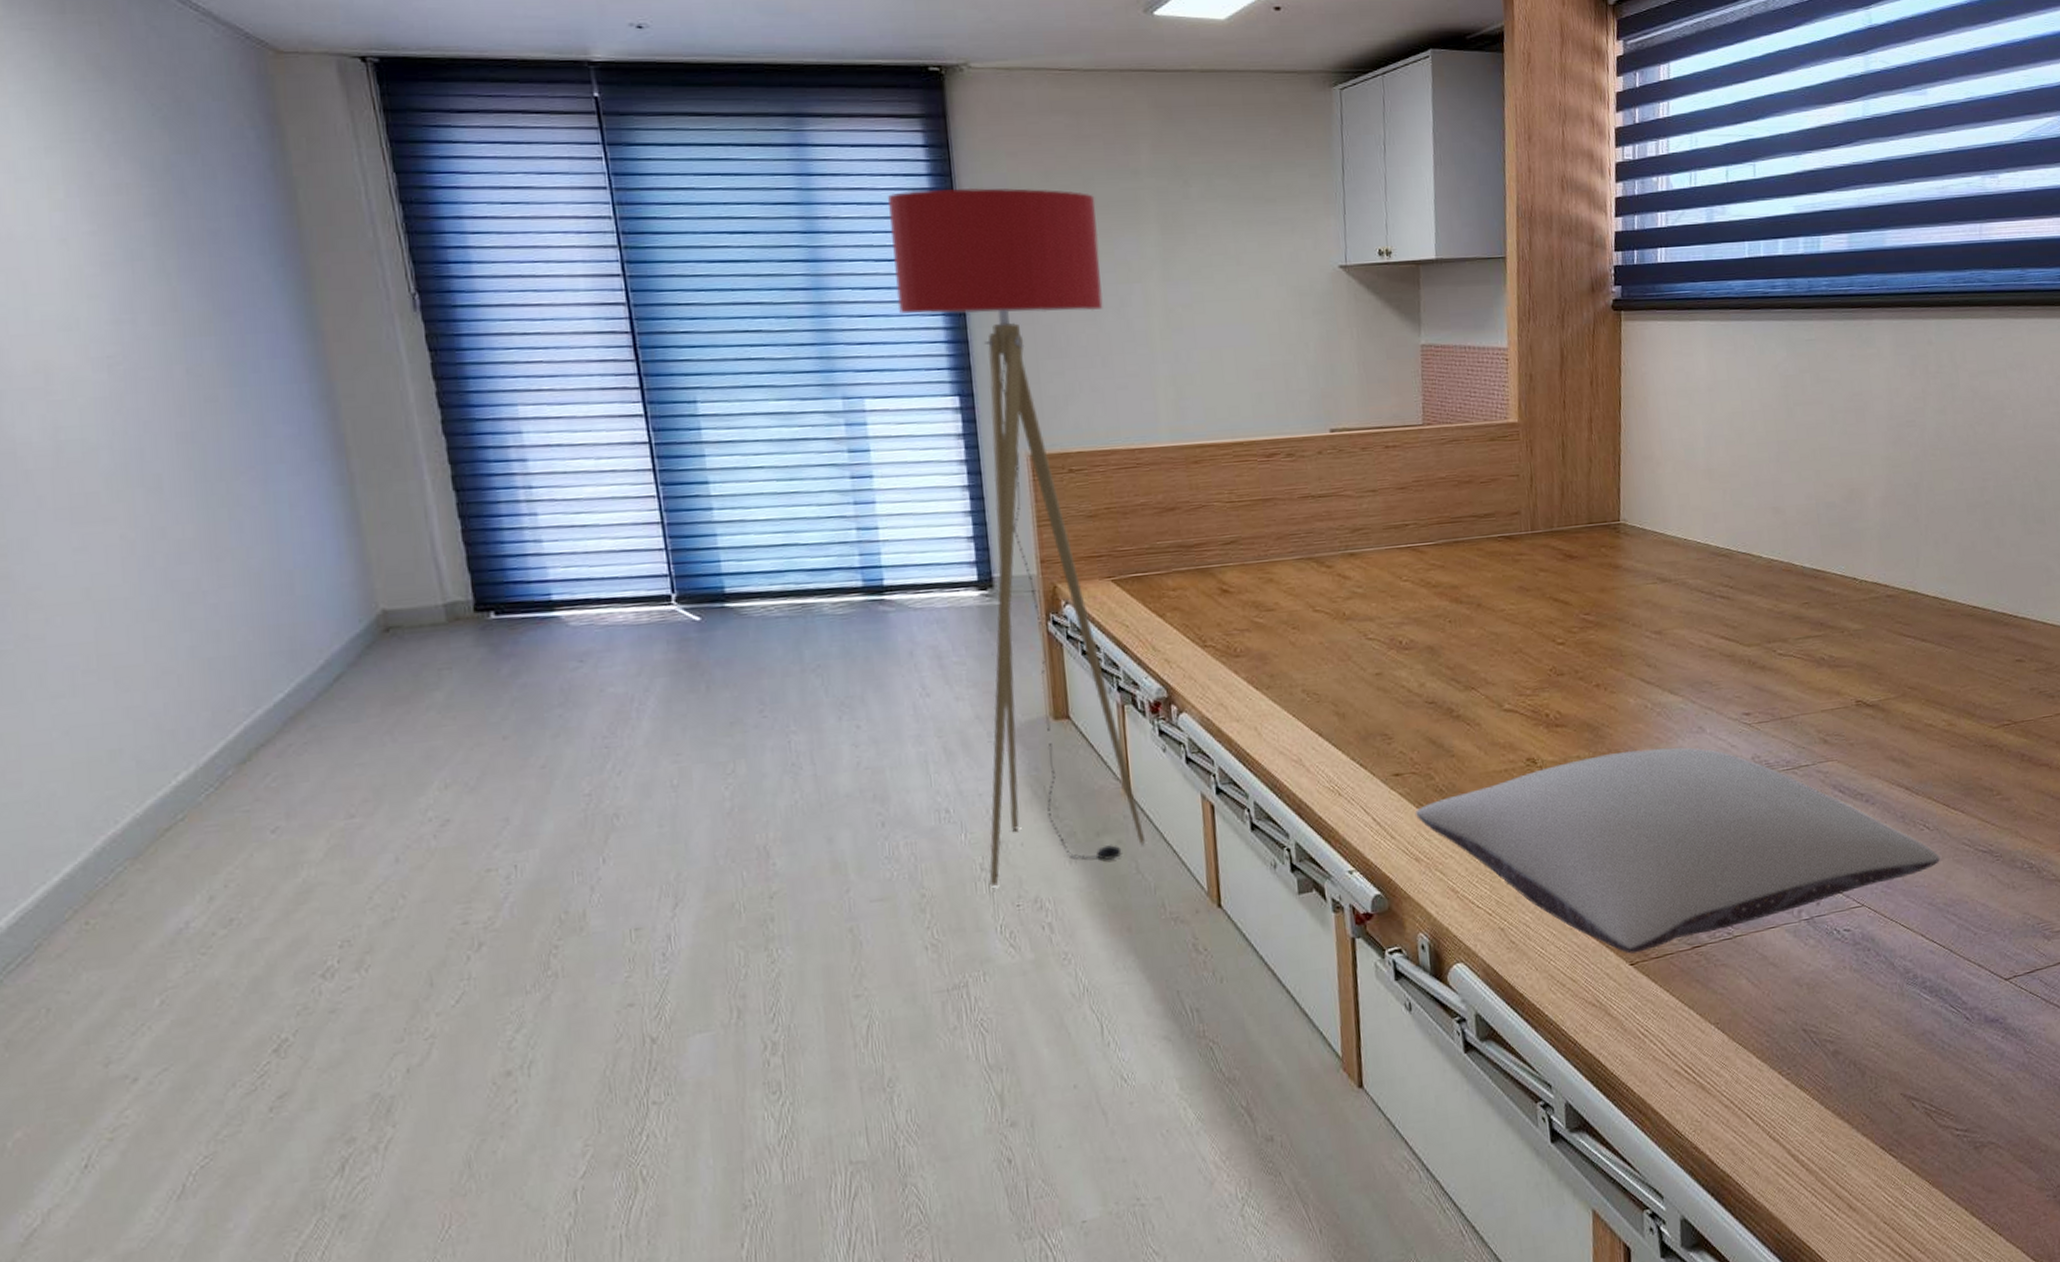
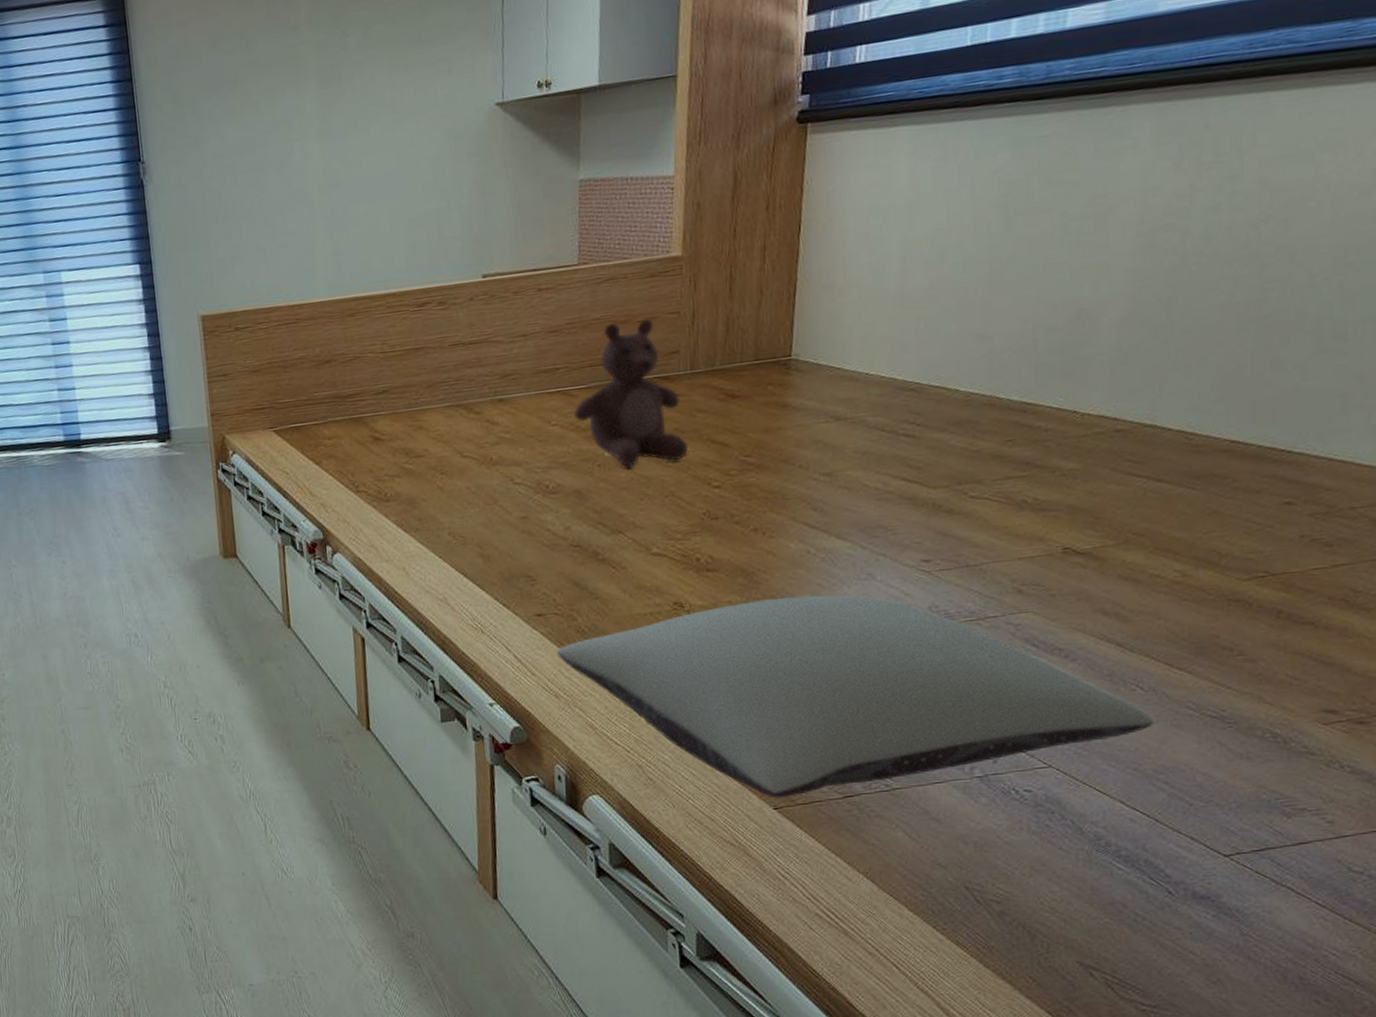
floor lamp: present [888,187,1146,886] -> none [76,55,303,701]
teddy bear: none [1424,480,1533,624] -> present [574,318,688,468]

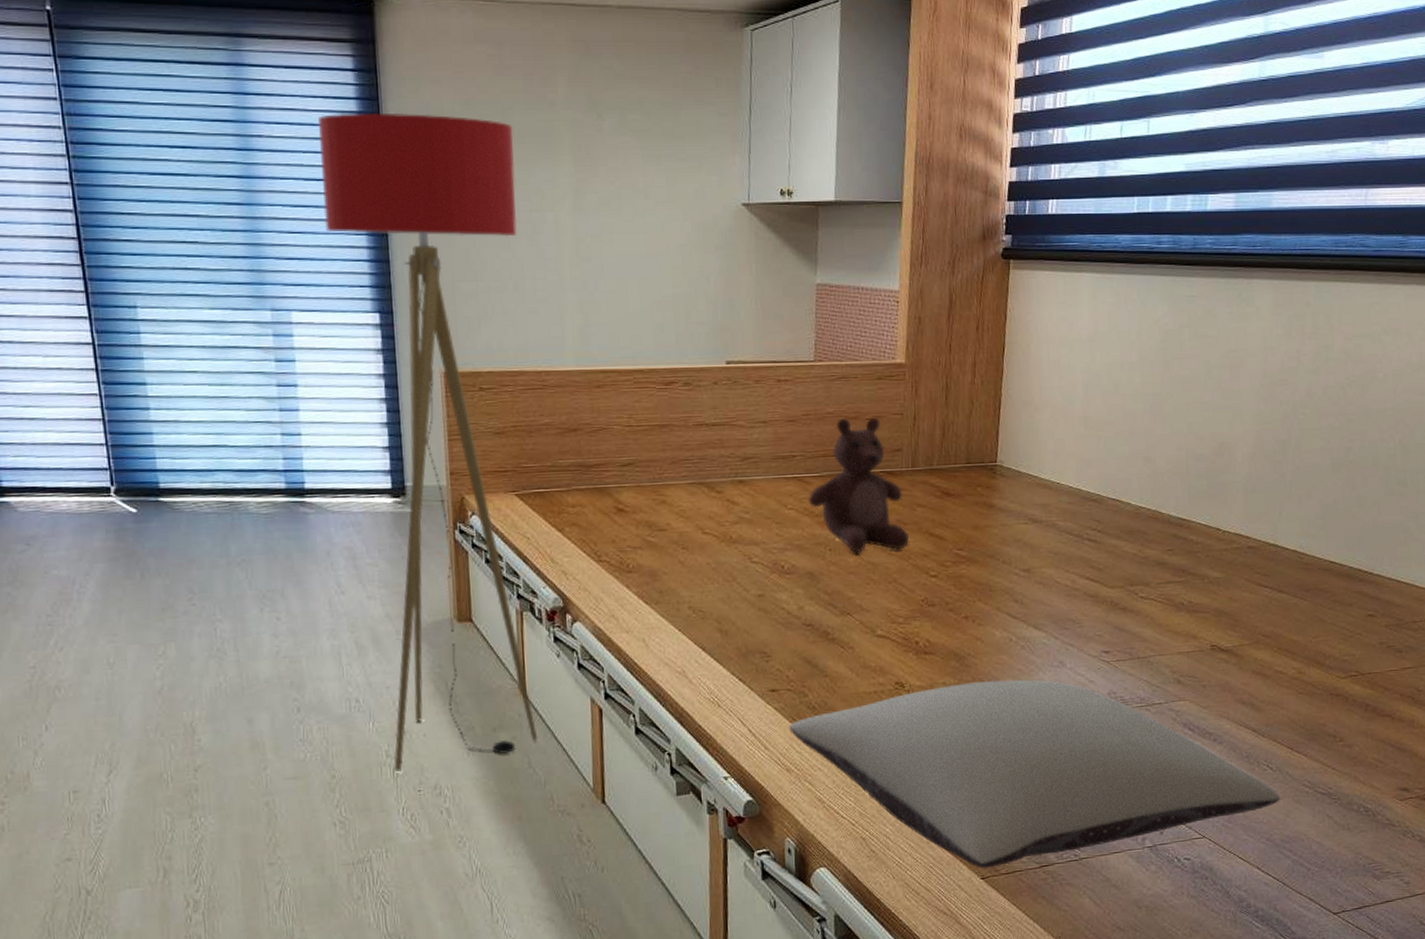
floor lamp: none [76,55,303,701] -> present [318,112,538,772]

